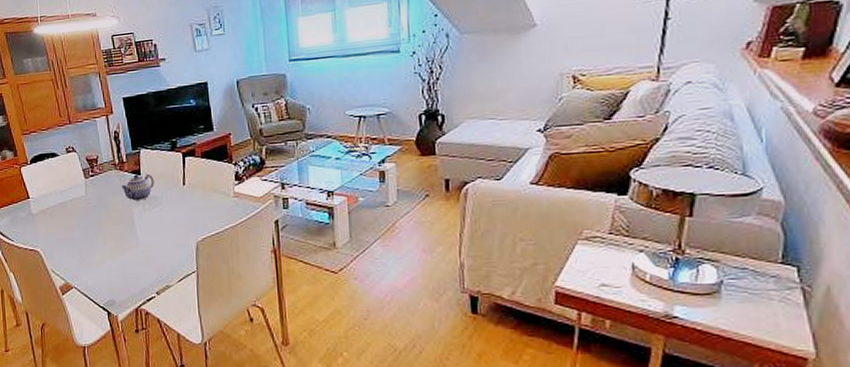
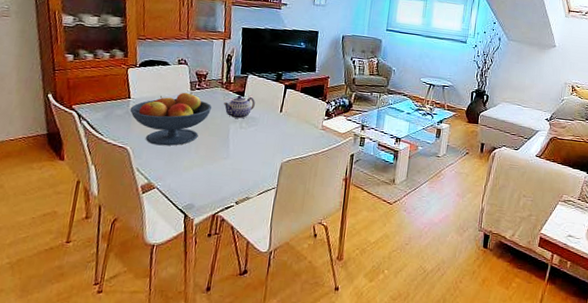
fruit bowl: none [31,180,111,243] -> present [129,92,212,146]

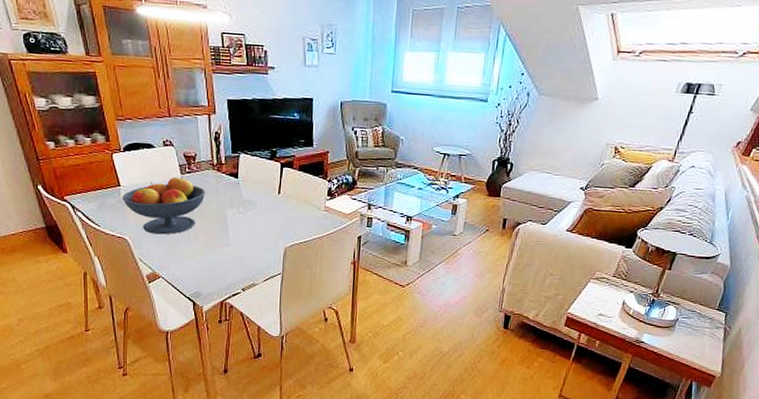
teapot: present [224,95,255,119] -> none [218,177,251,203]

